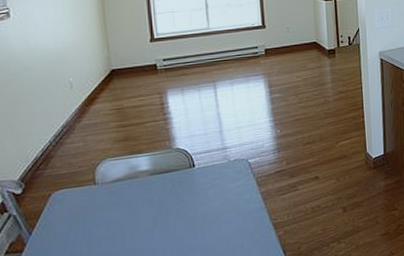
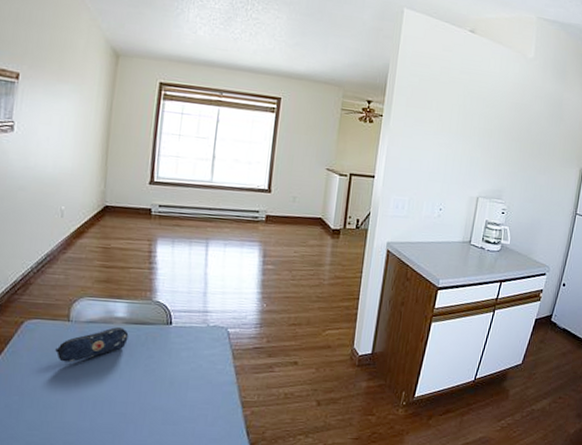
pencil case: none [87,179,156,224] -> present [55,326,129,362]

